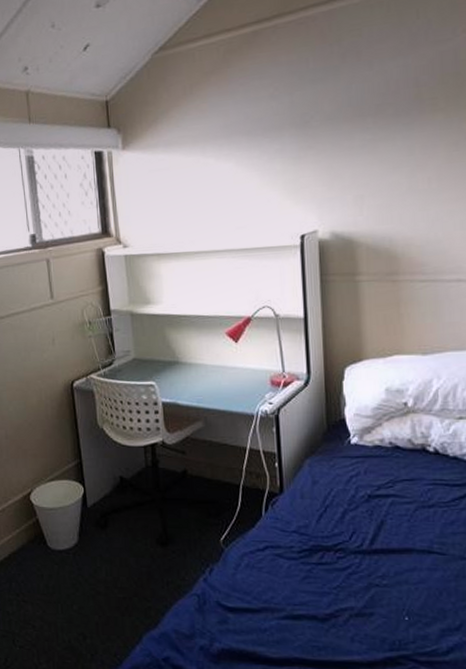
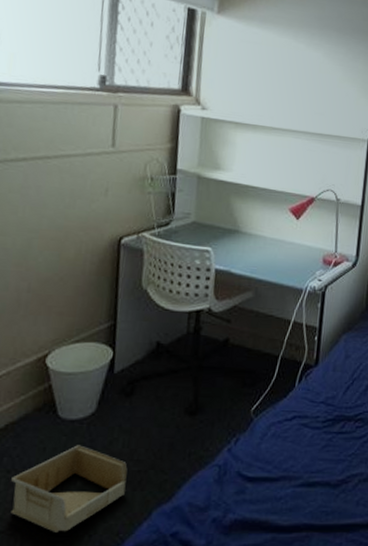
storage bin: none [21,573,115,650] -> present [10,445,128,532]

